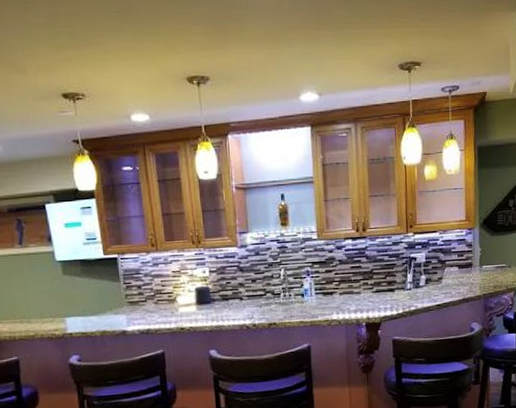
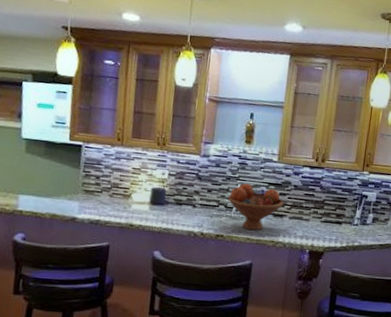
fruit bowl: none [273,266,331,314] -> present [227,183,284,231]

